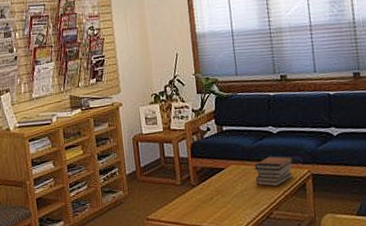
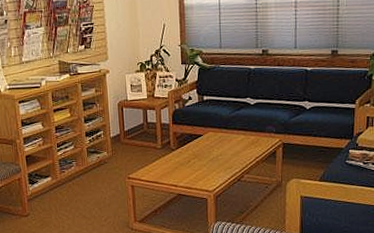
book stack: present [254,155,294,186] -> none [230,125,267,153]

